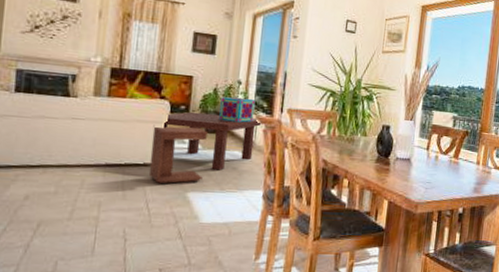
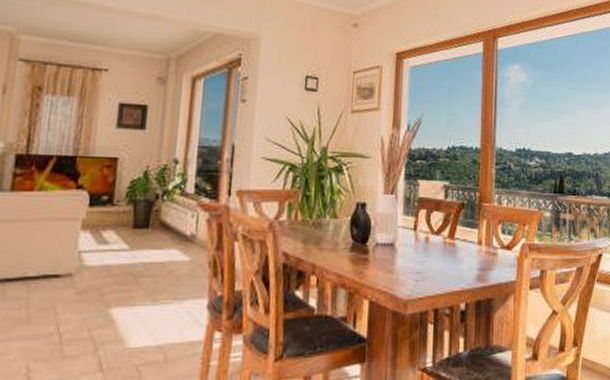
coffee table: present [150,111,262,170] -> none [62,202,205,276]
side table: present [150,127,209,184] -> none [62,222,138,300]
decorative cube: present [219,96,256,123] -> none [151,180,196,212]

